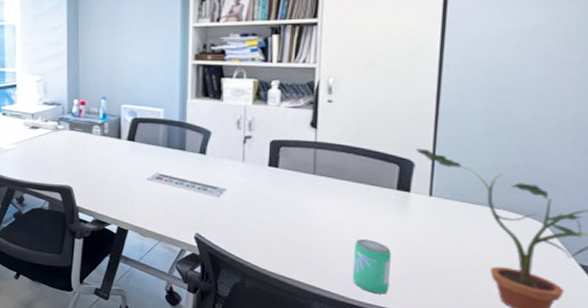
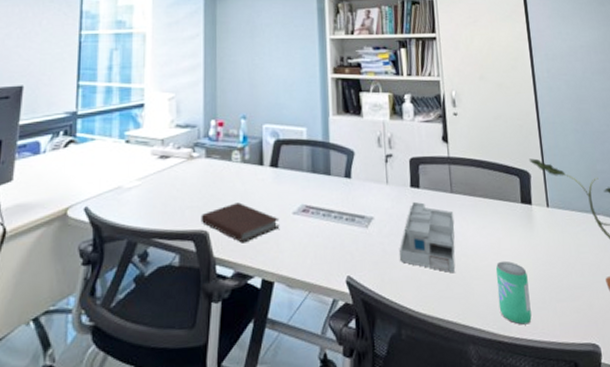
notebook: none [66,167,135,199] -> present [201,202,280,243]
desk organizer: none [249,179,314,243] -> present [398,201,455,273]

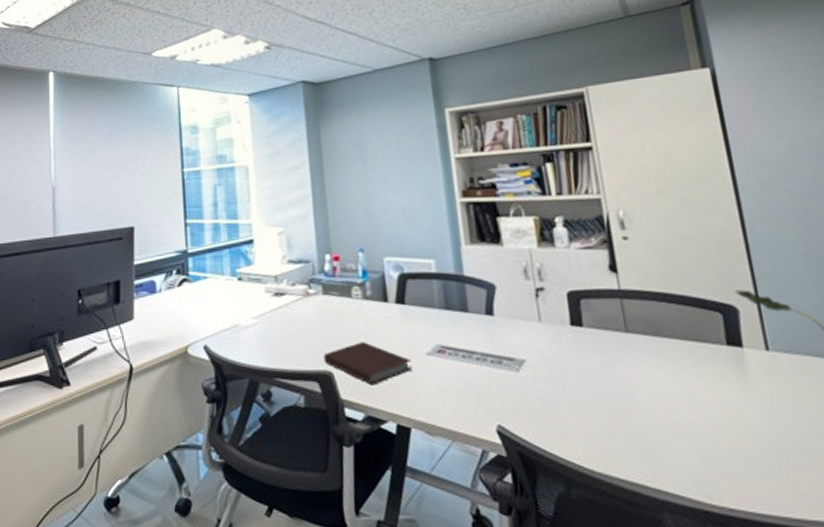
desk organizer: present [398,201,455,273] -> none [560,342,638,427]
beverage can: present [496,260,532,325] -> none [695,415,752,494]

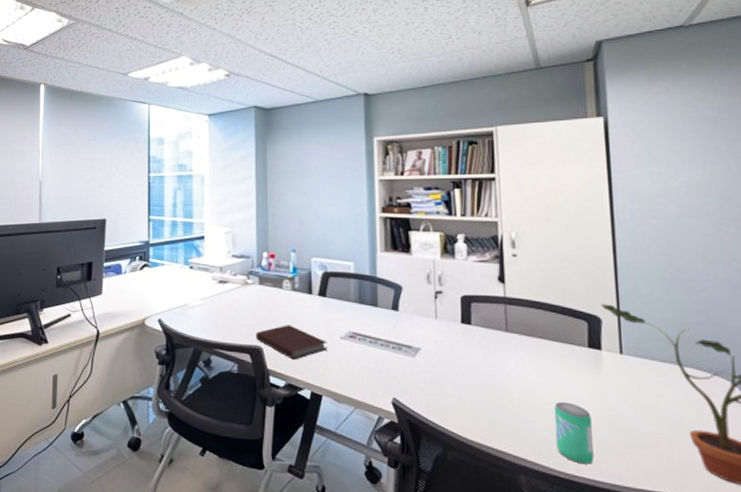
beverage can: none [695,415,752,494] -> present [554,401,594,465]

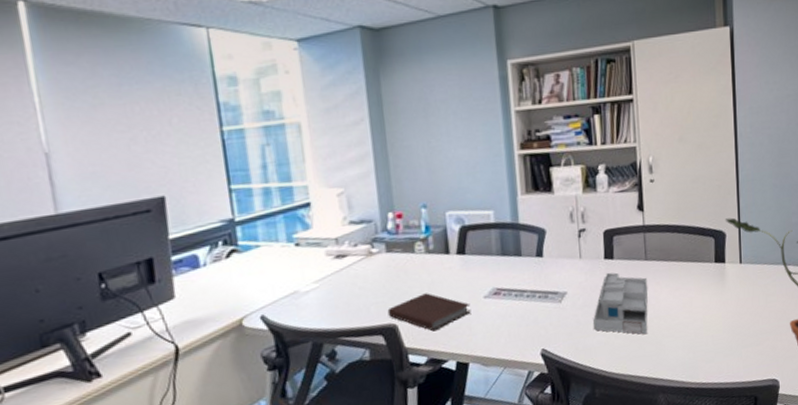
desk organizer: none [446,337,509,407] -> present [592,272,648,335]
beverage can: present [554,401,594,465] -> none [686,317,718,372]

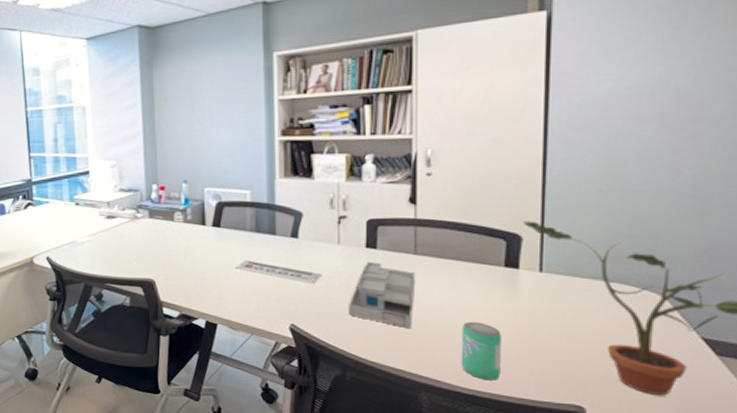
notebook: present [387,293,471,332] -> none [147,257,223,291]
beverage can: none [686,317,718,372] -> present [461,321,501,381]

